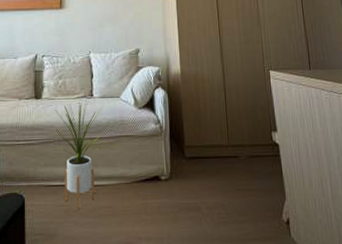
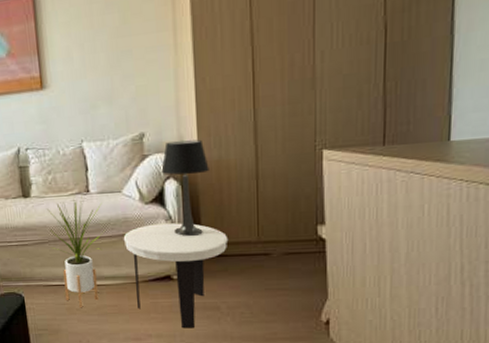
side table: none [119,126,206,231] -> present [123,223,229,329]
table lamp: none [152,57,189,139] -> present [161,139,209,236]

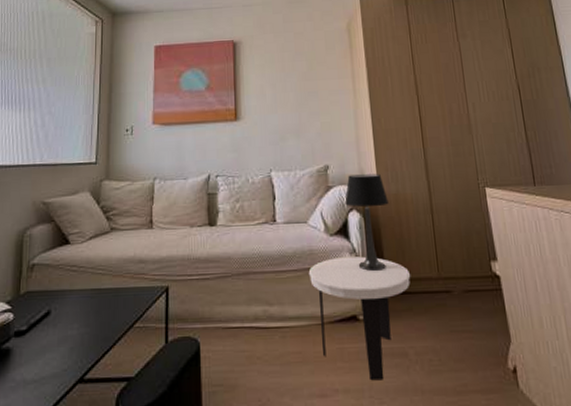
house plant: present [47,194,106,307] -> none [233,224,291,355]

